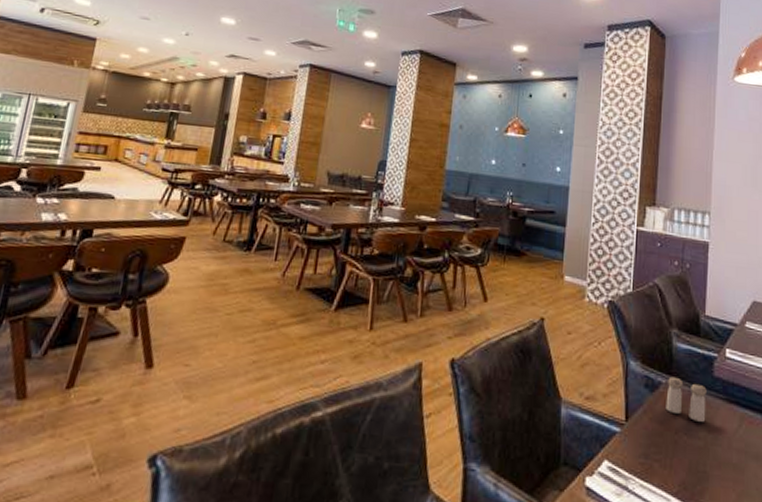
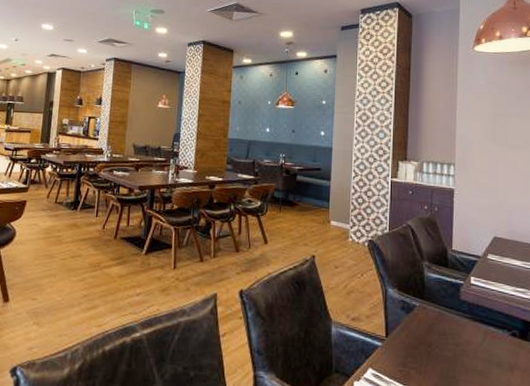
salt and pepper shaker: present [665,376,707,422] -> none [419,300,455,337]

